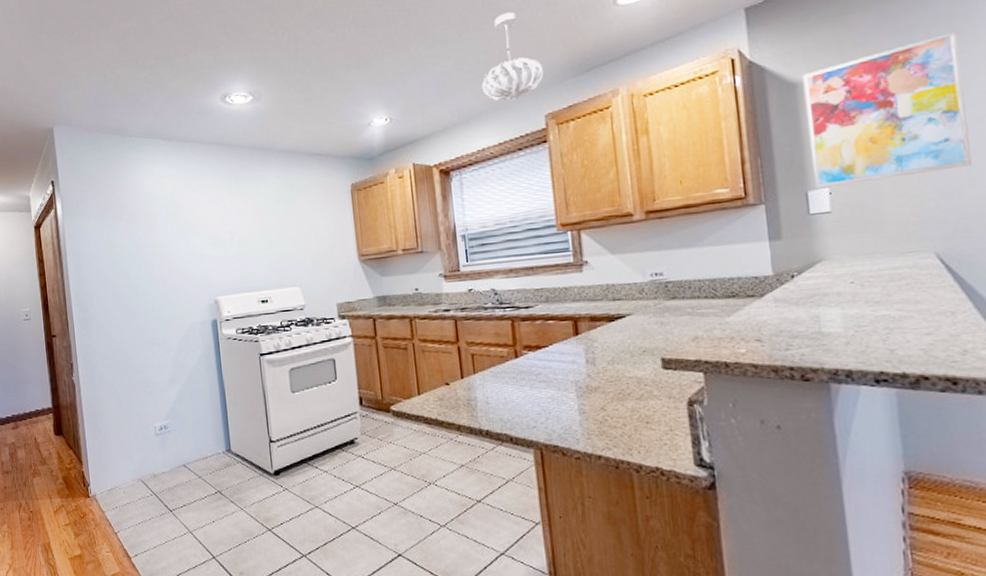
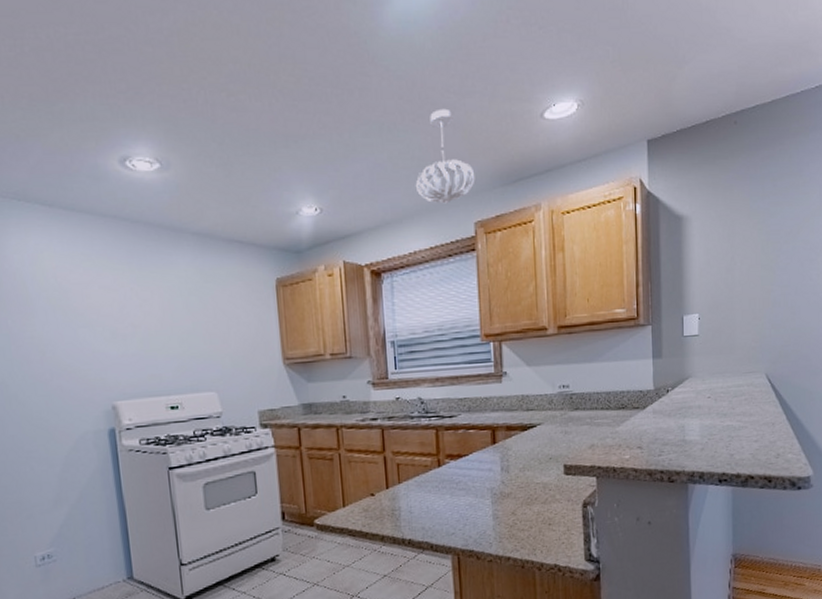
wall art: present [802,31,972,189] -> none [686,185,794,314]

